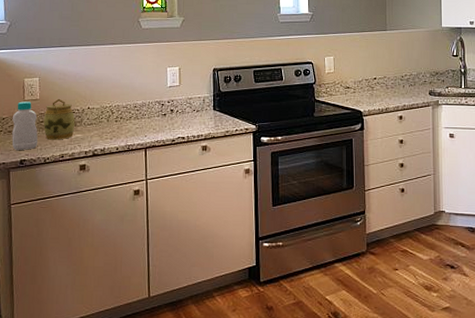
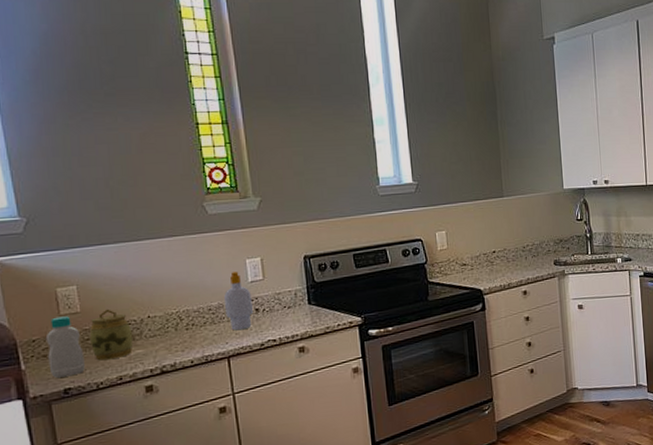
soap bottle: none [147,77,169,126] -> present [223,271,254,331]

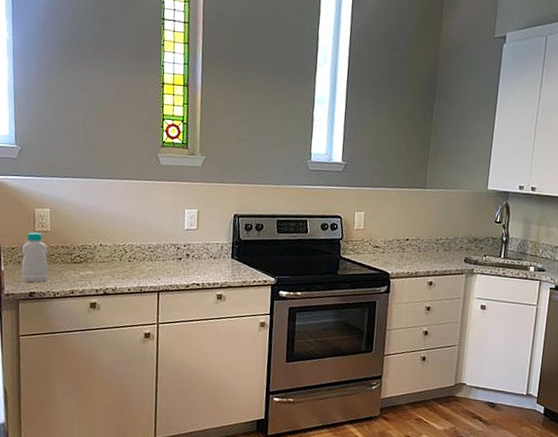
jar: present [89,309,133,361] -> none [53,232,87,275]
soap bottle: present [223,271,254,331] -> none [162,218,185,270]

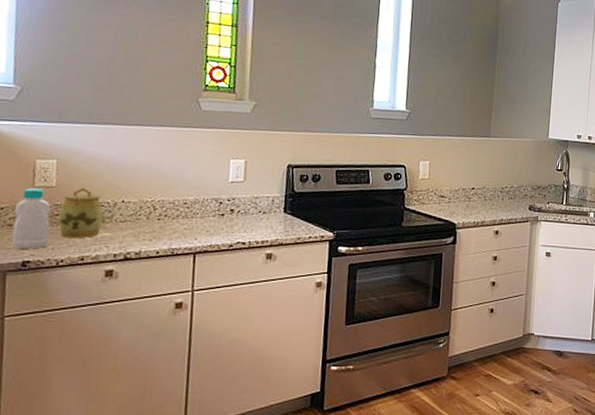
jar: none [53,232,87,275] -> present [58,187,104,239]

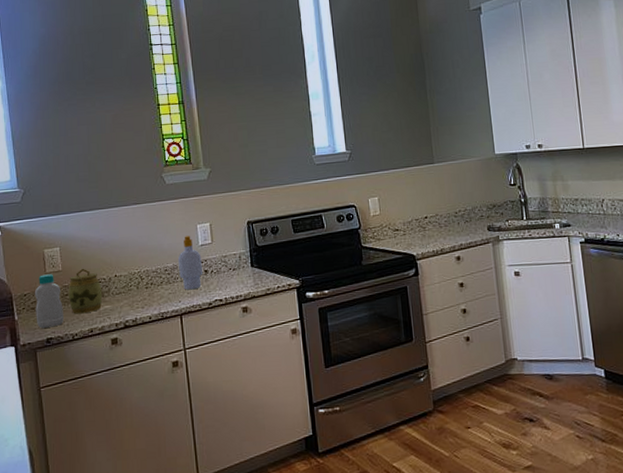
soap bottle: none [200,170,230,228] -> present [177,236,203,290]

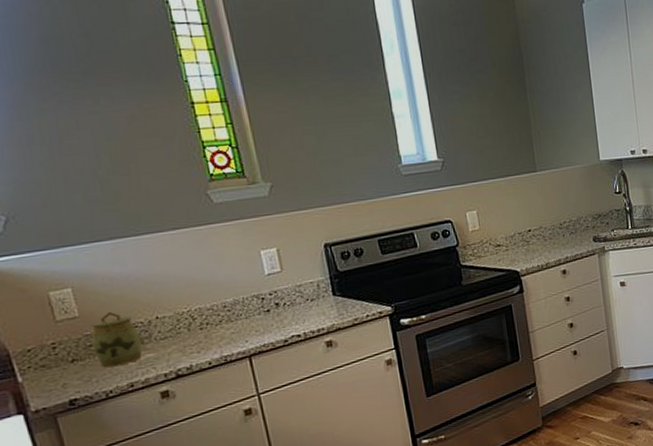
bottle: present [34,274,64,328] -> none [41,321,91,389]
soap bottle: present [177,236,203,290] -> none [239,264,274,328]

